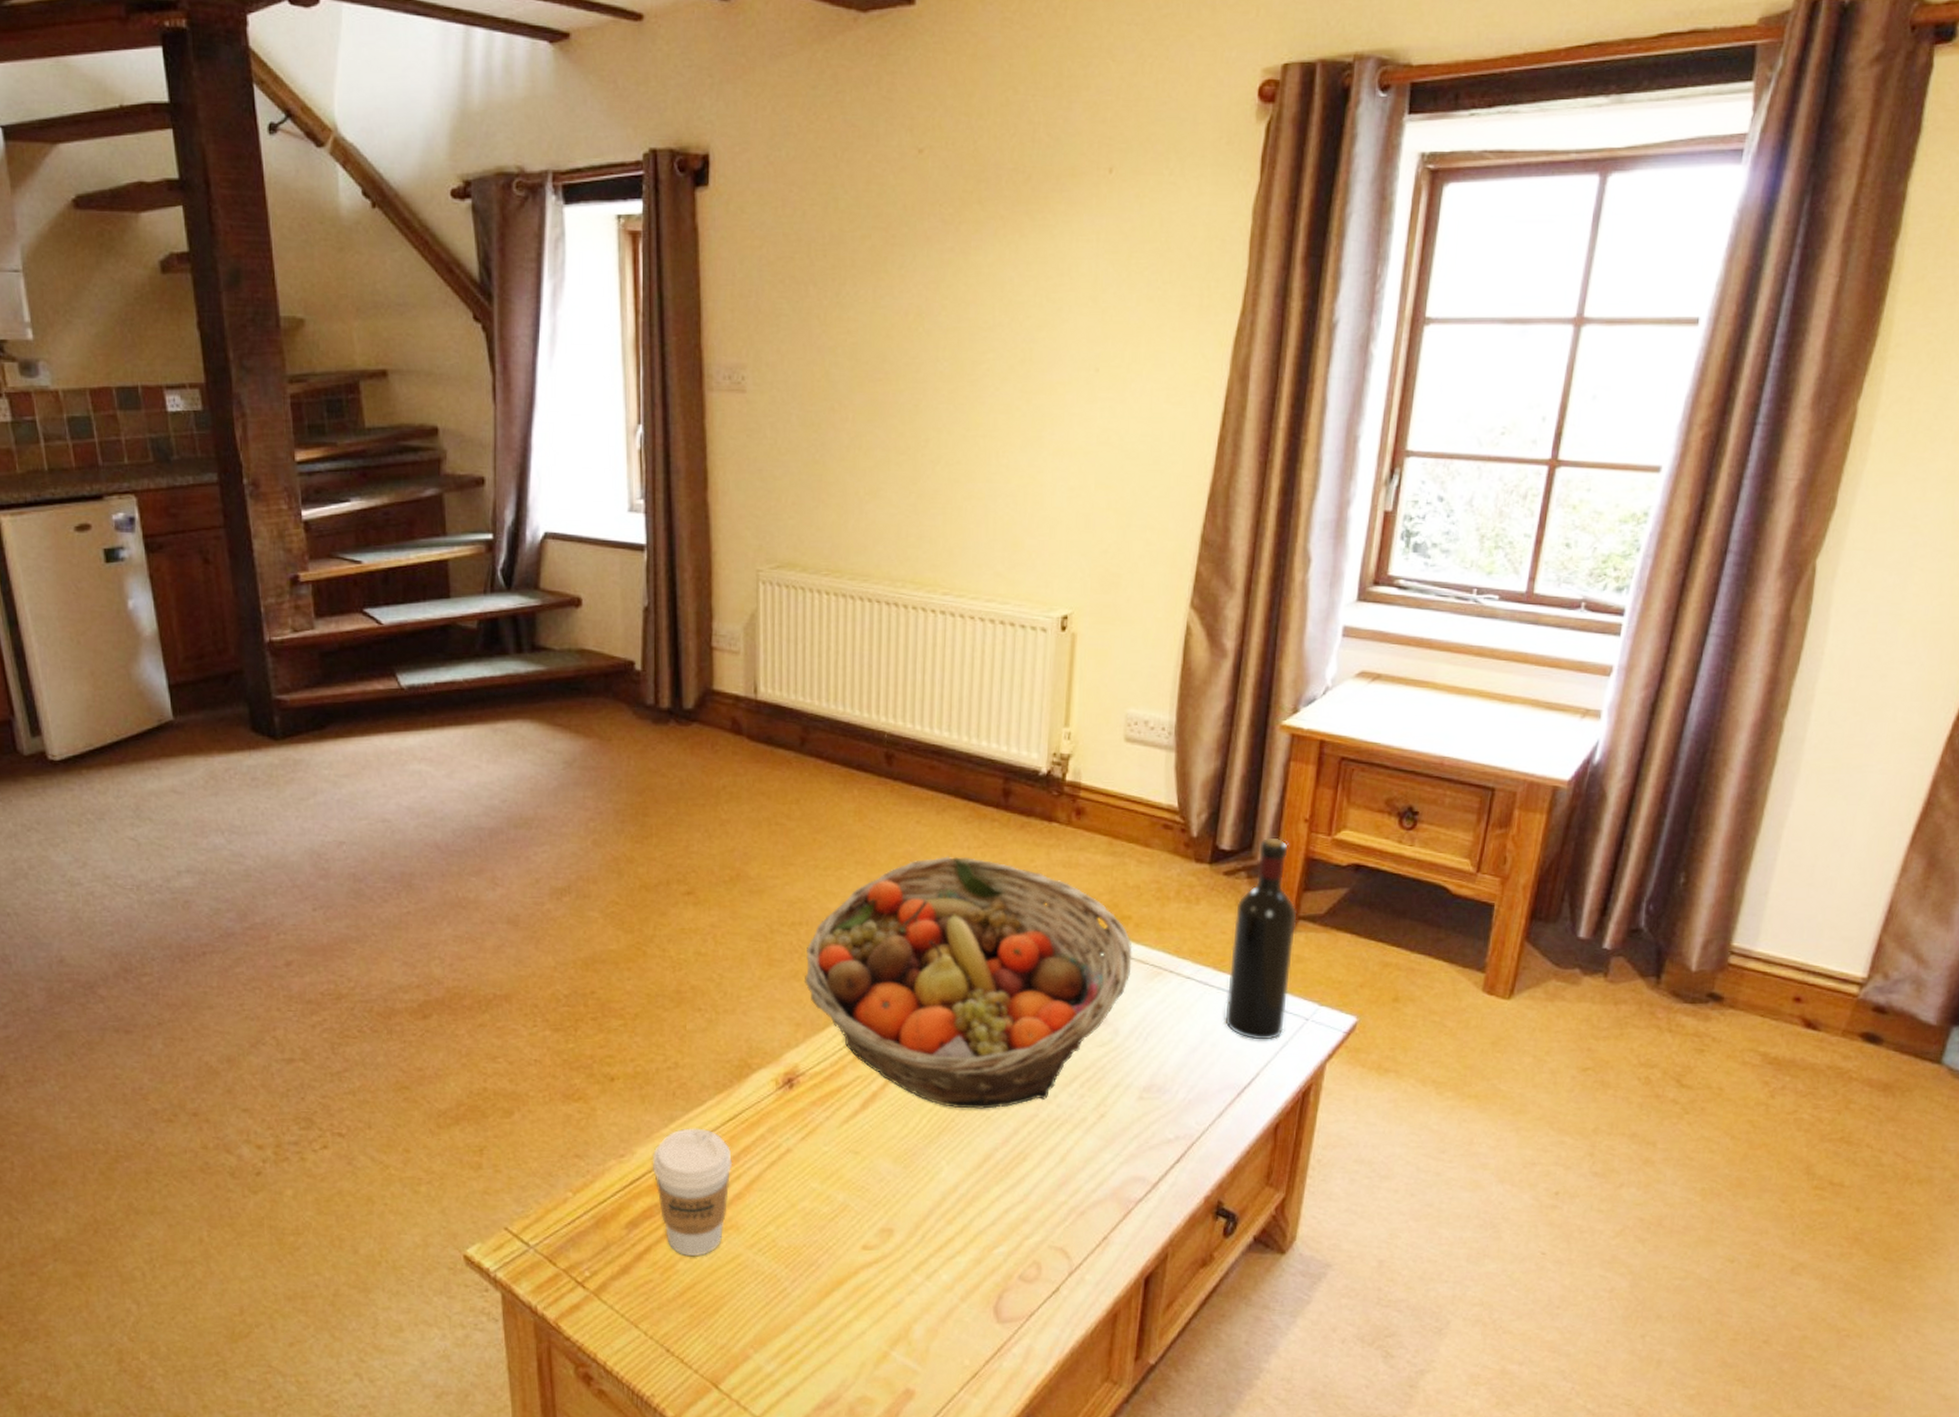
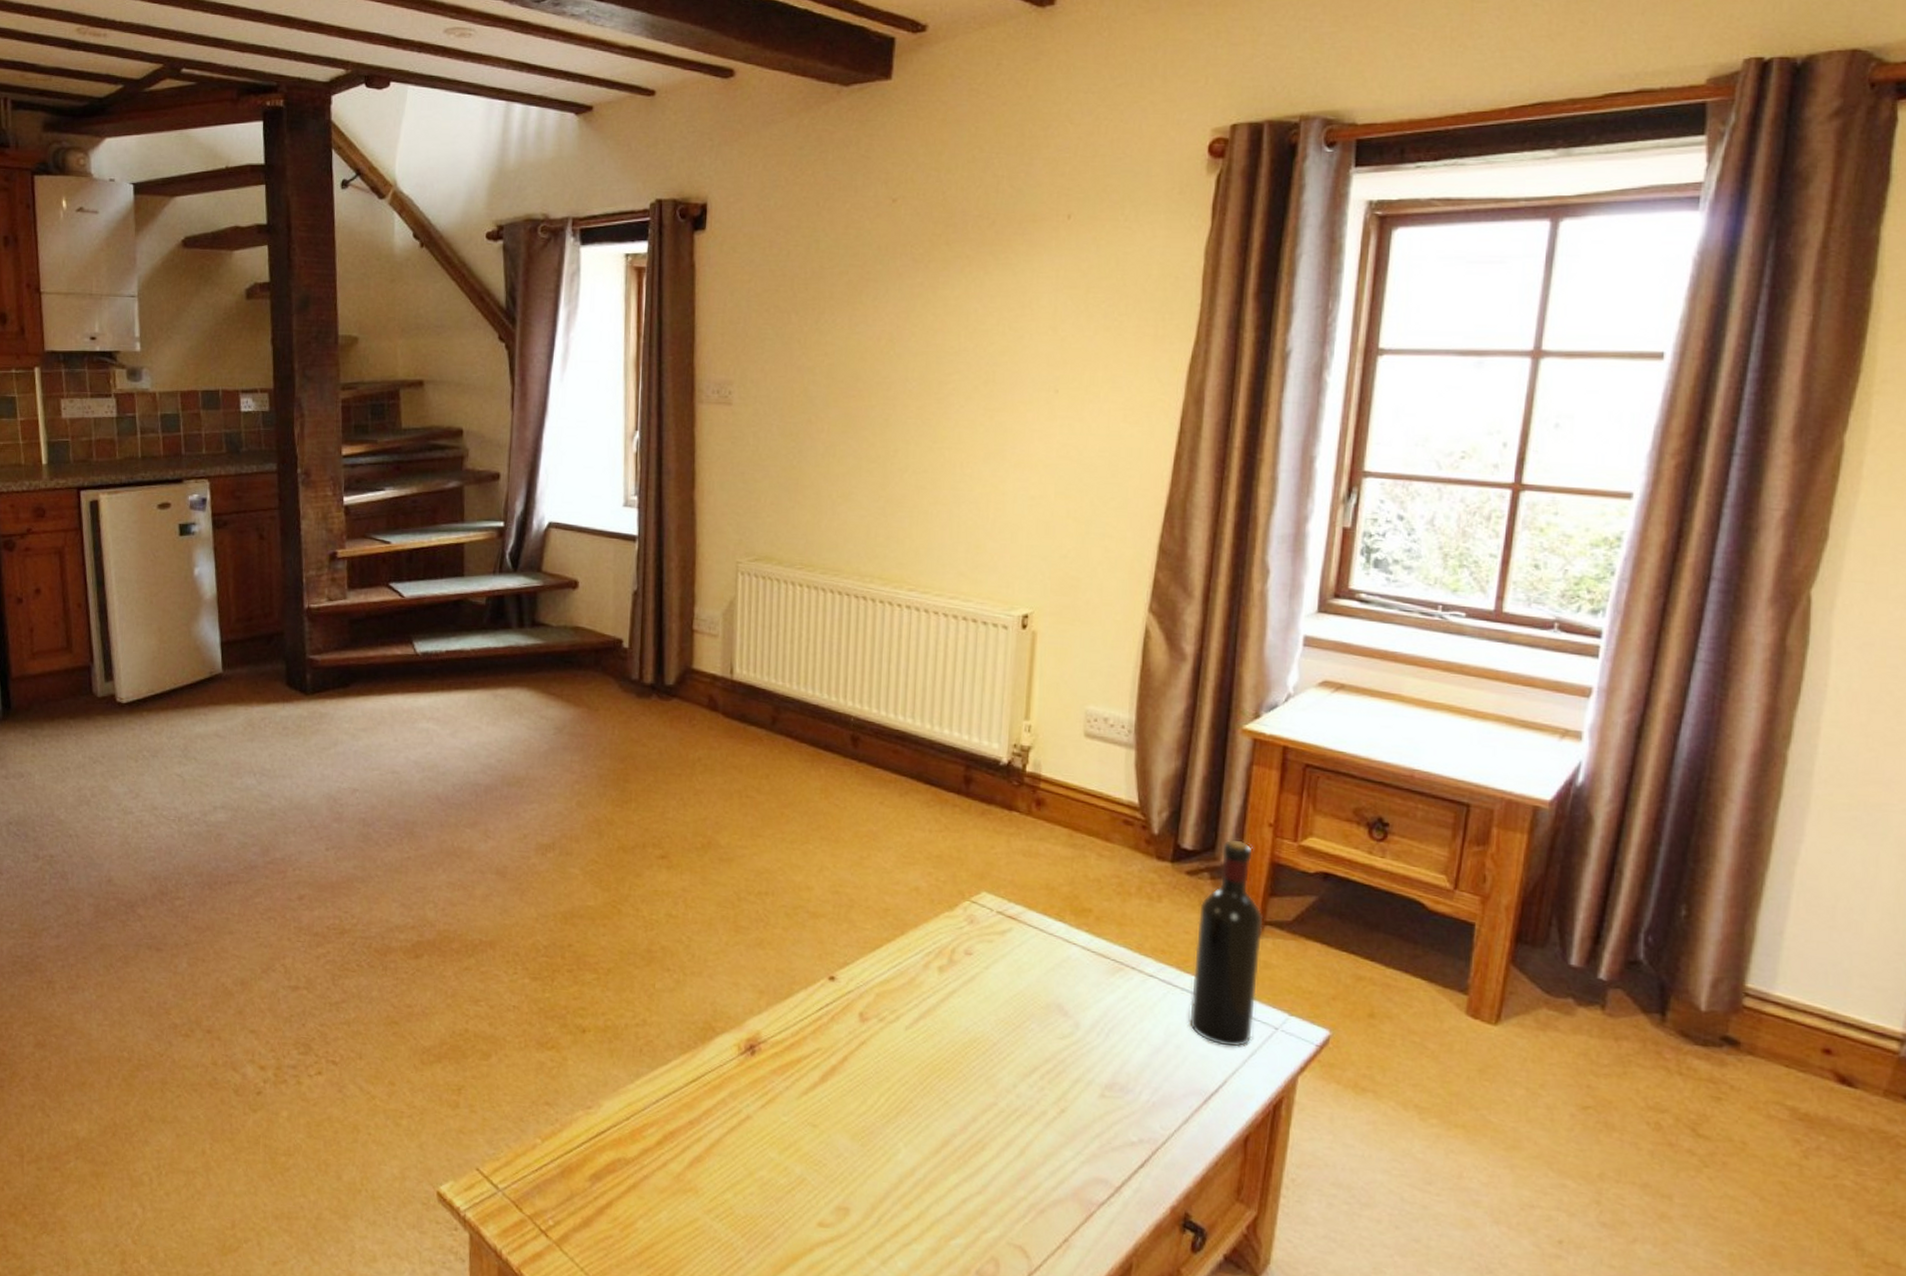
coffee cup: present [652,1128,733,1256] -> none [617,1086,694,1216]
fruit basket: present [803,856,1133,1109] -> none [768,837,1093,1094]

